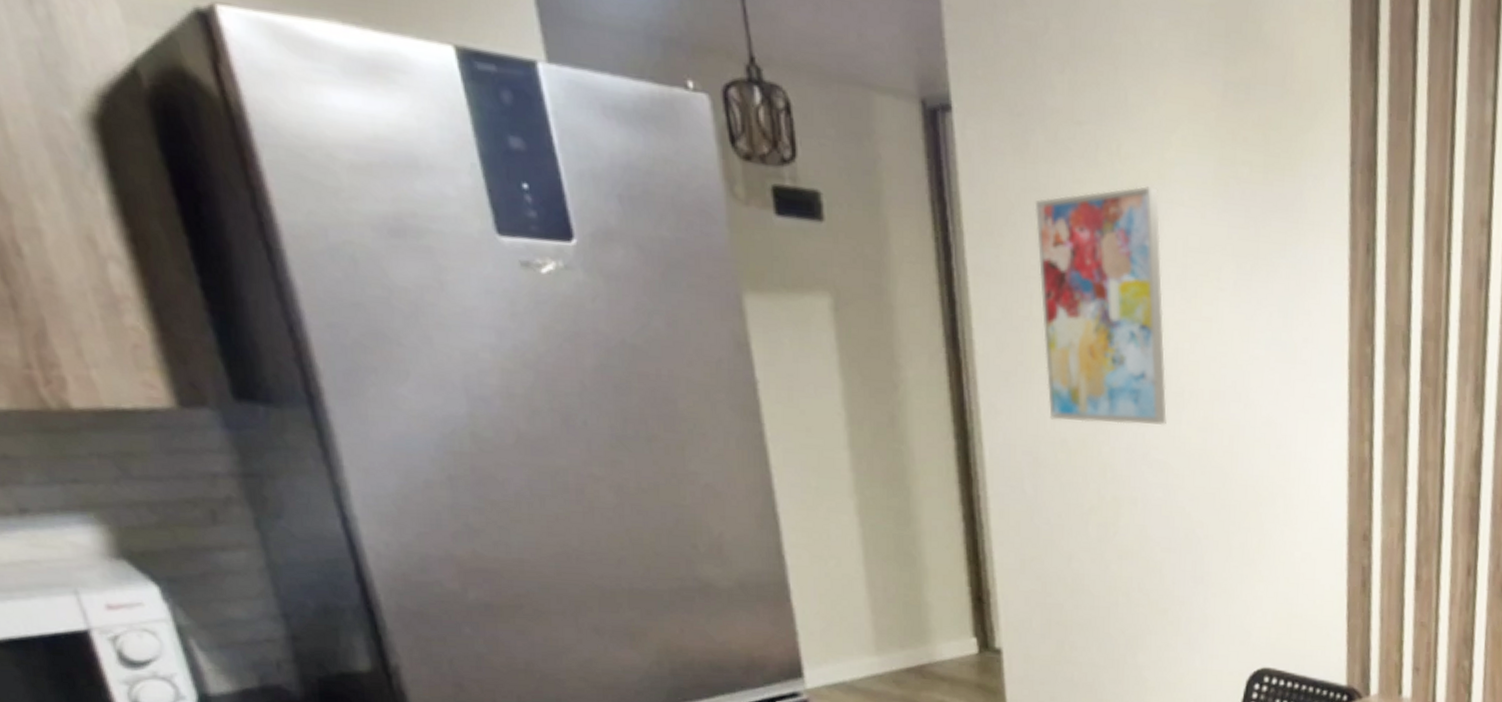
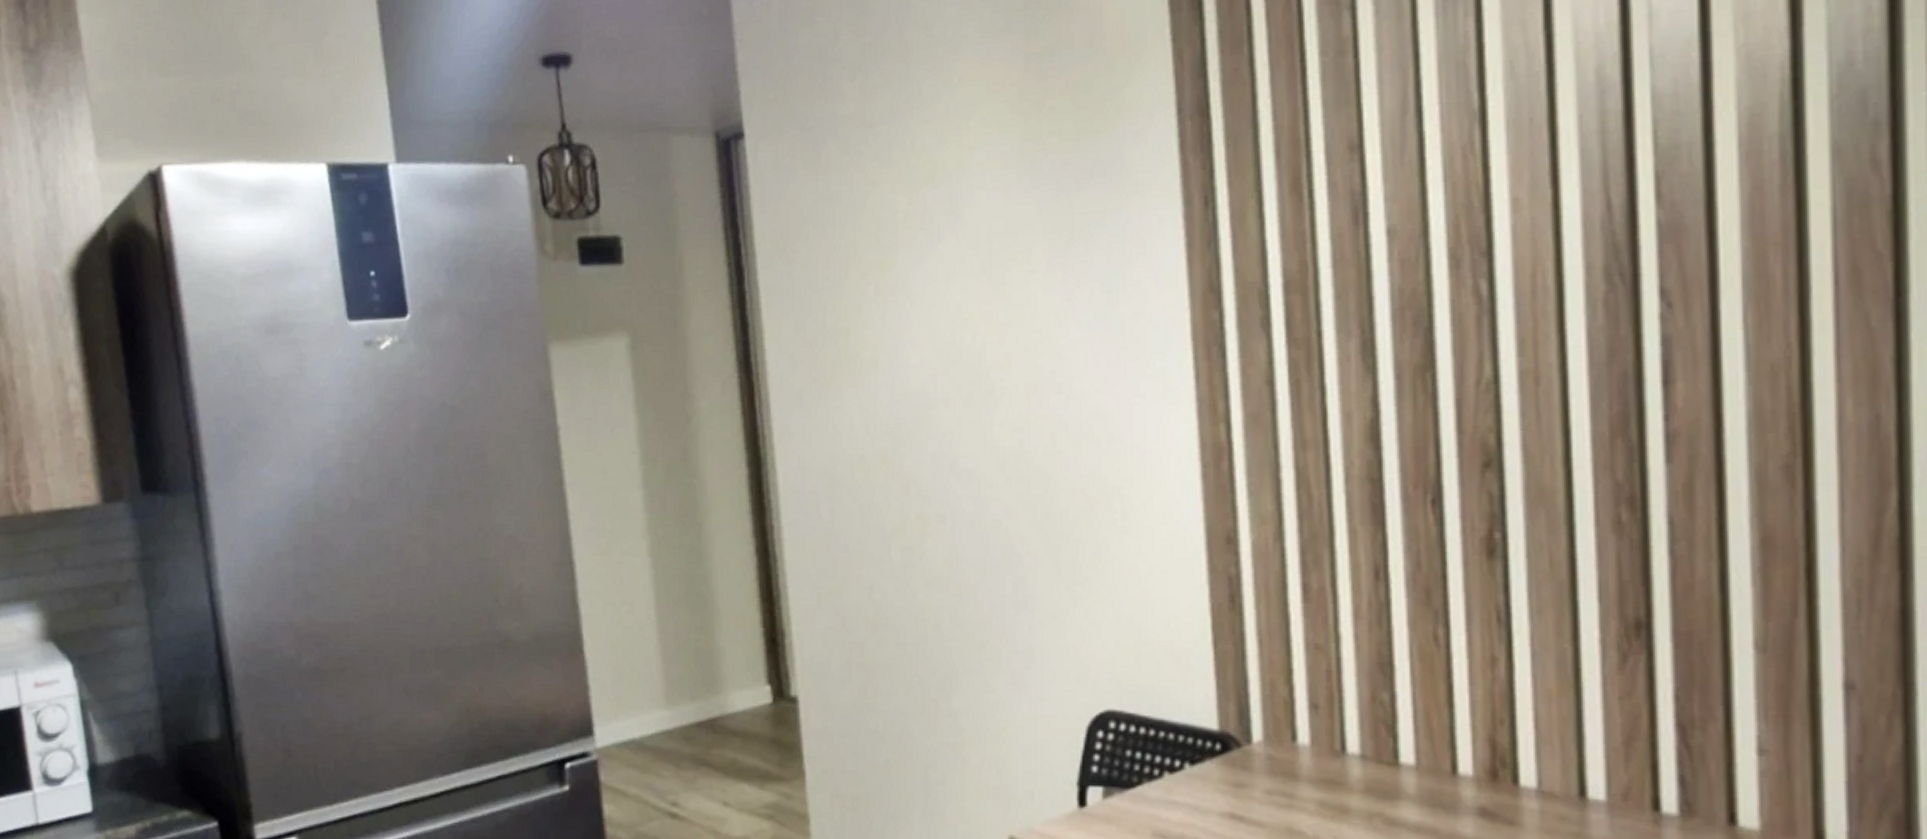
wall art: present [1034,185,1167,425] -> none [827,175,976,436]

